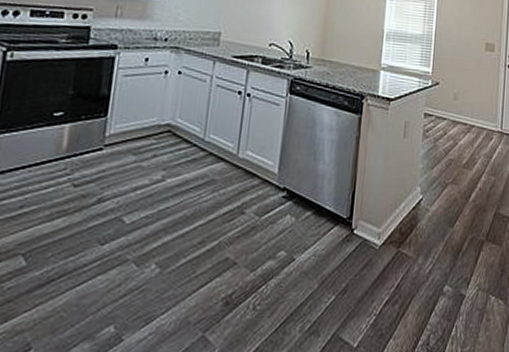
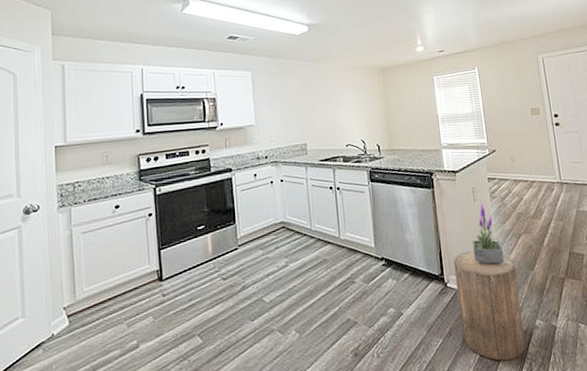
stool: none [358,195,435,329] -> present [453,251,526,361]
potted plant: none [391,139,425,216] -> present [471,201,504,265]

